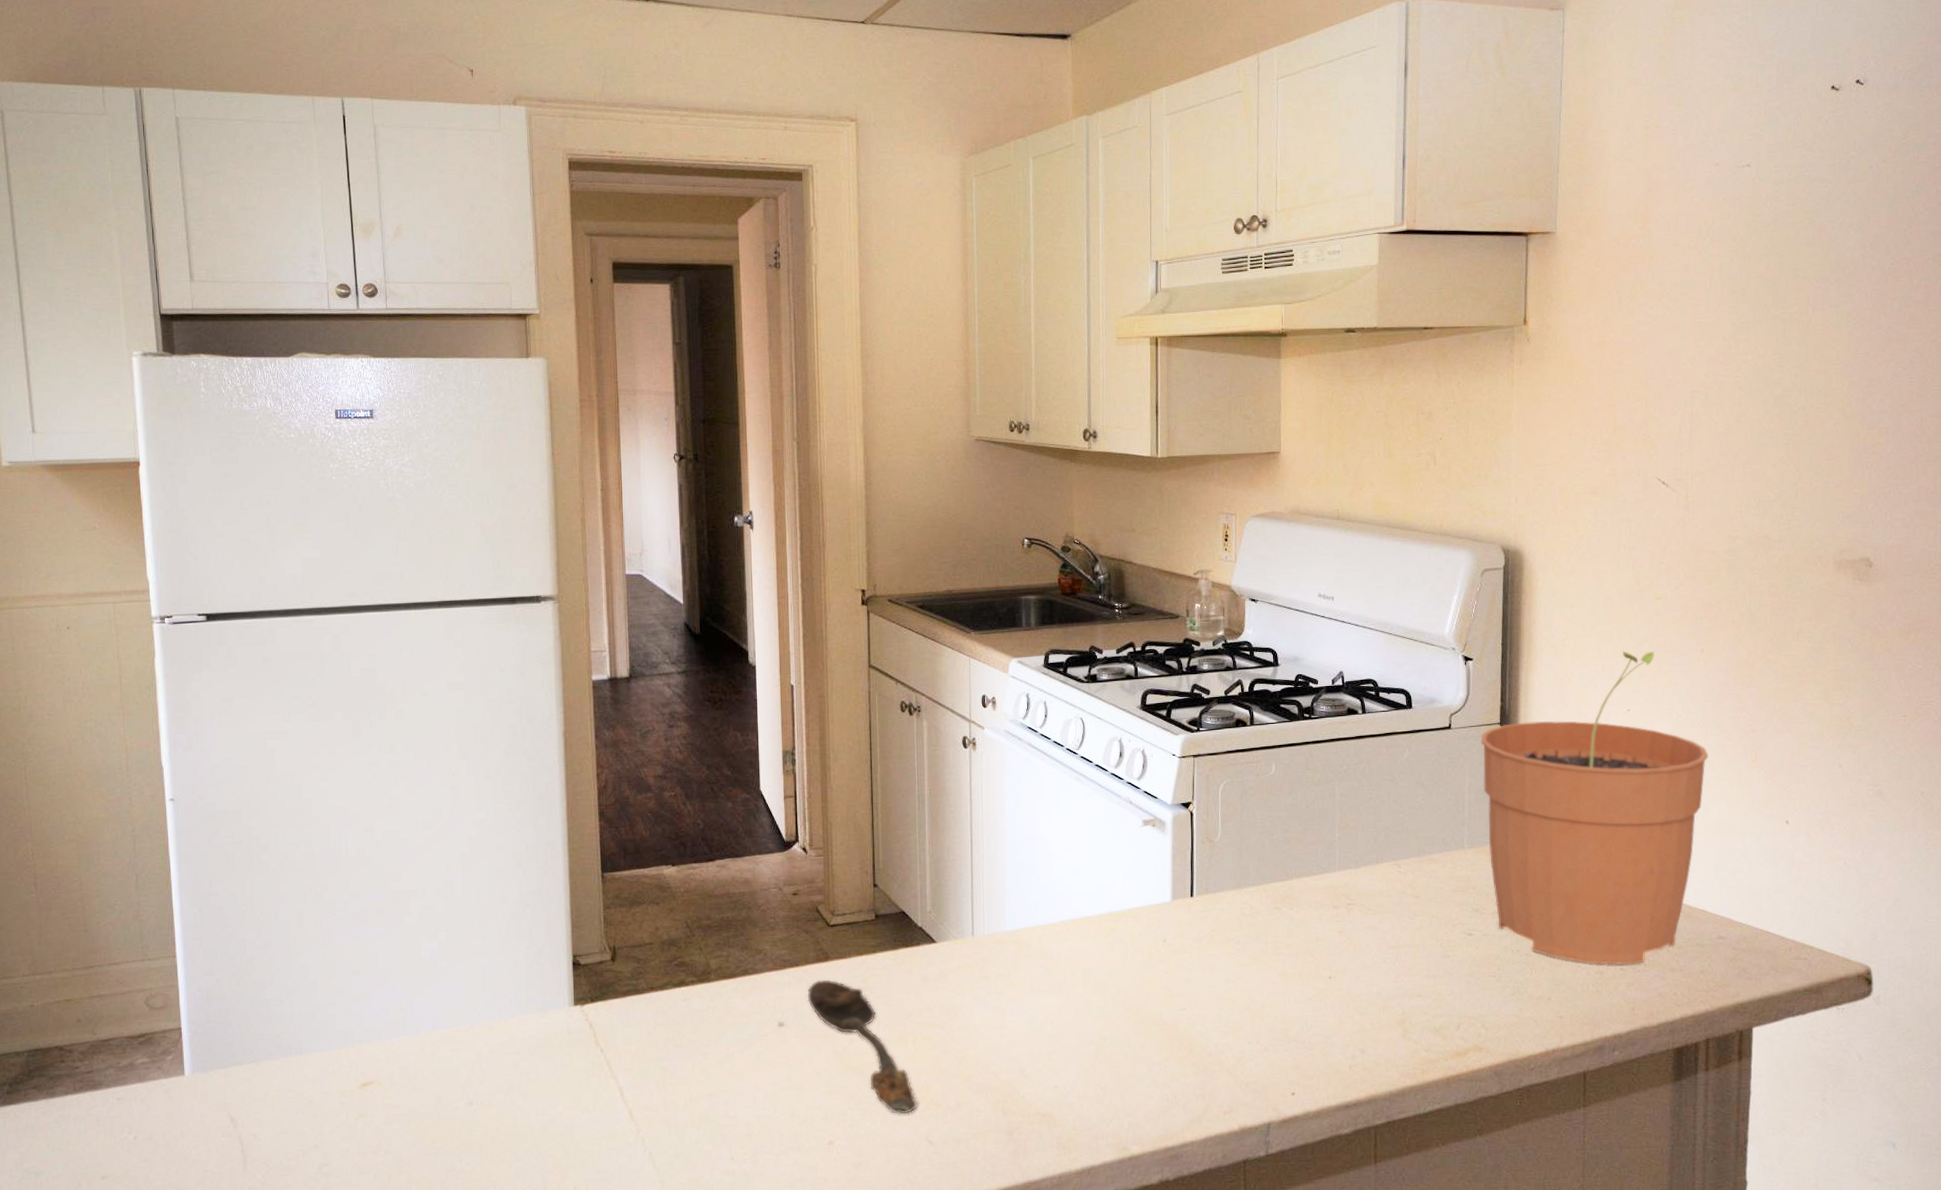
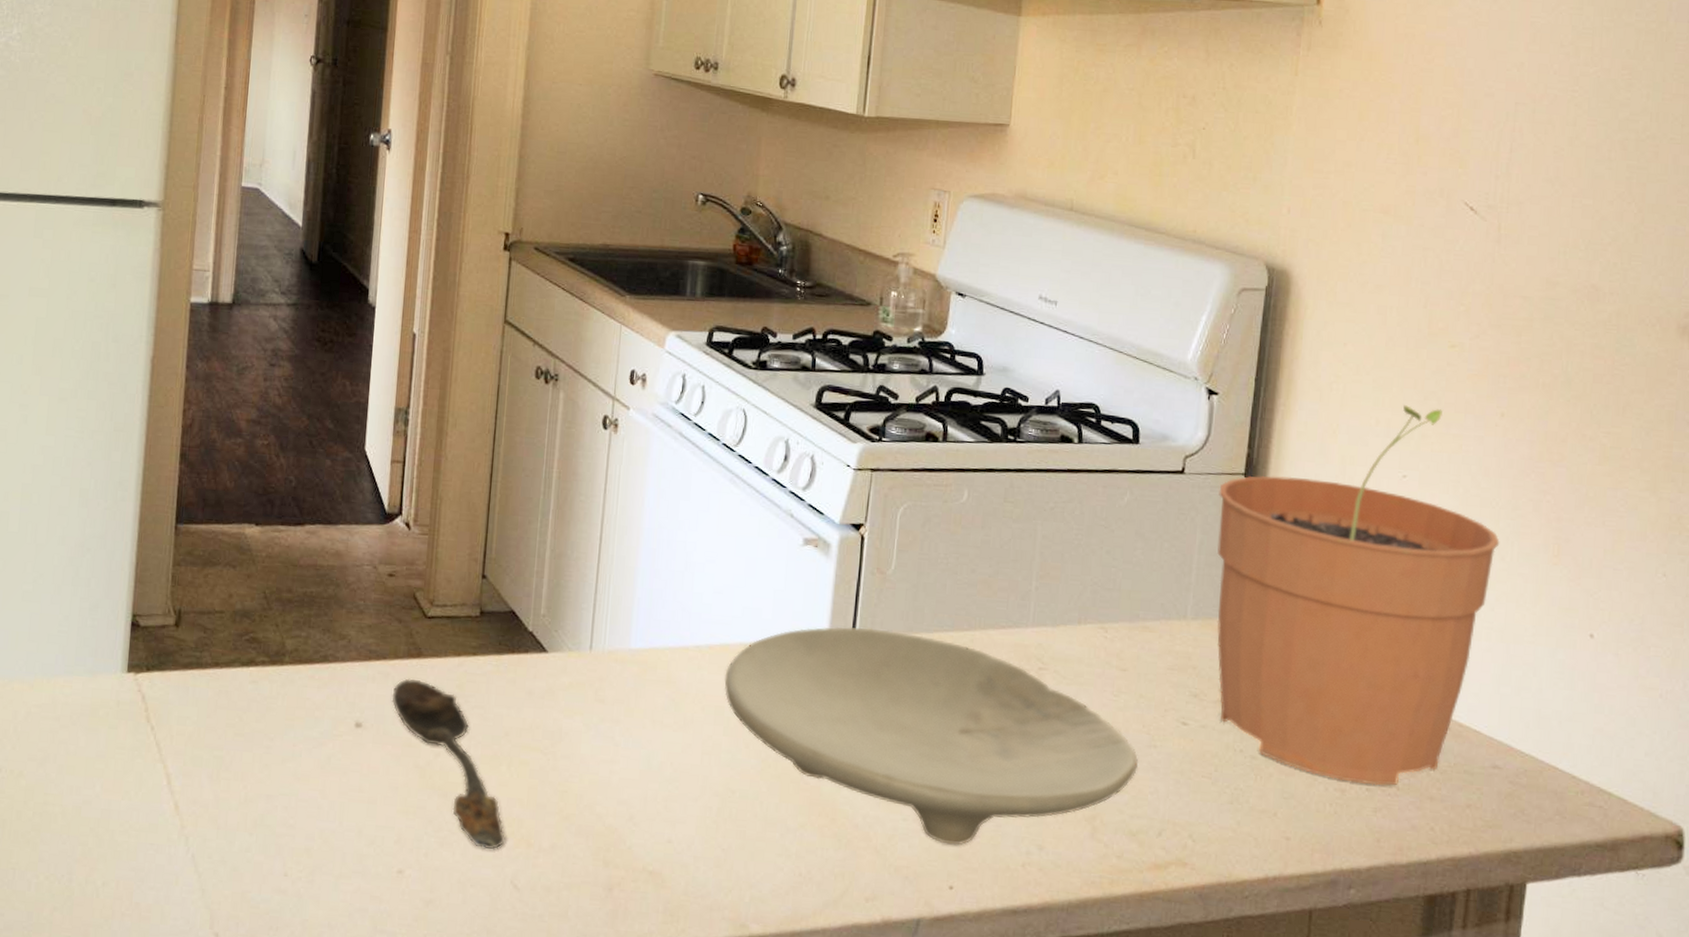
bowl: none [1088,888,1436,1059] -> present [724,626,1139,846]

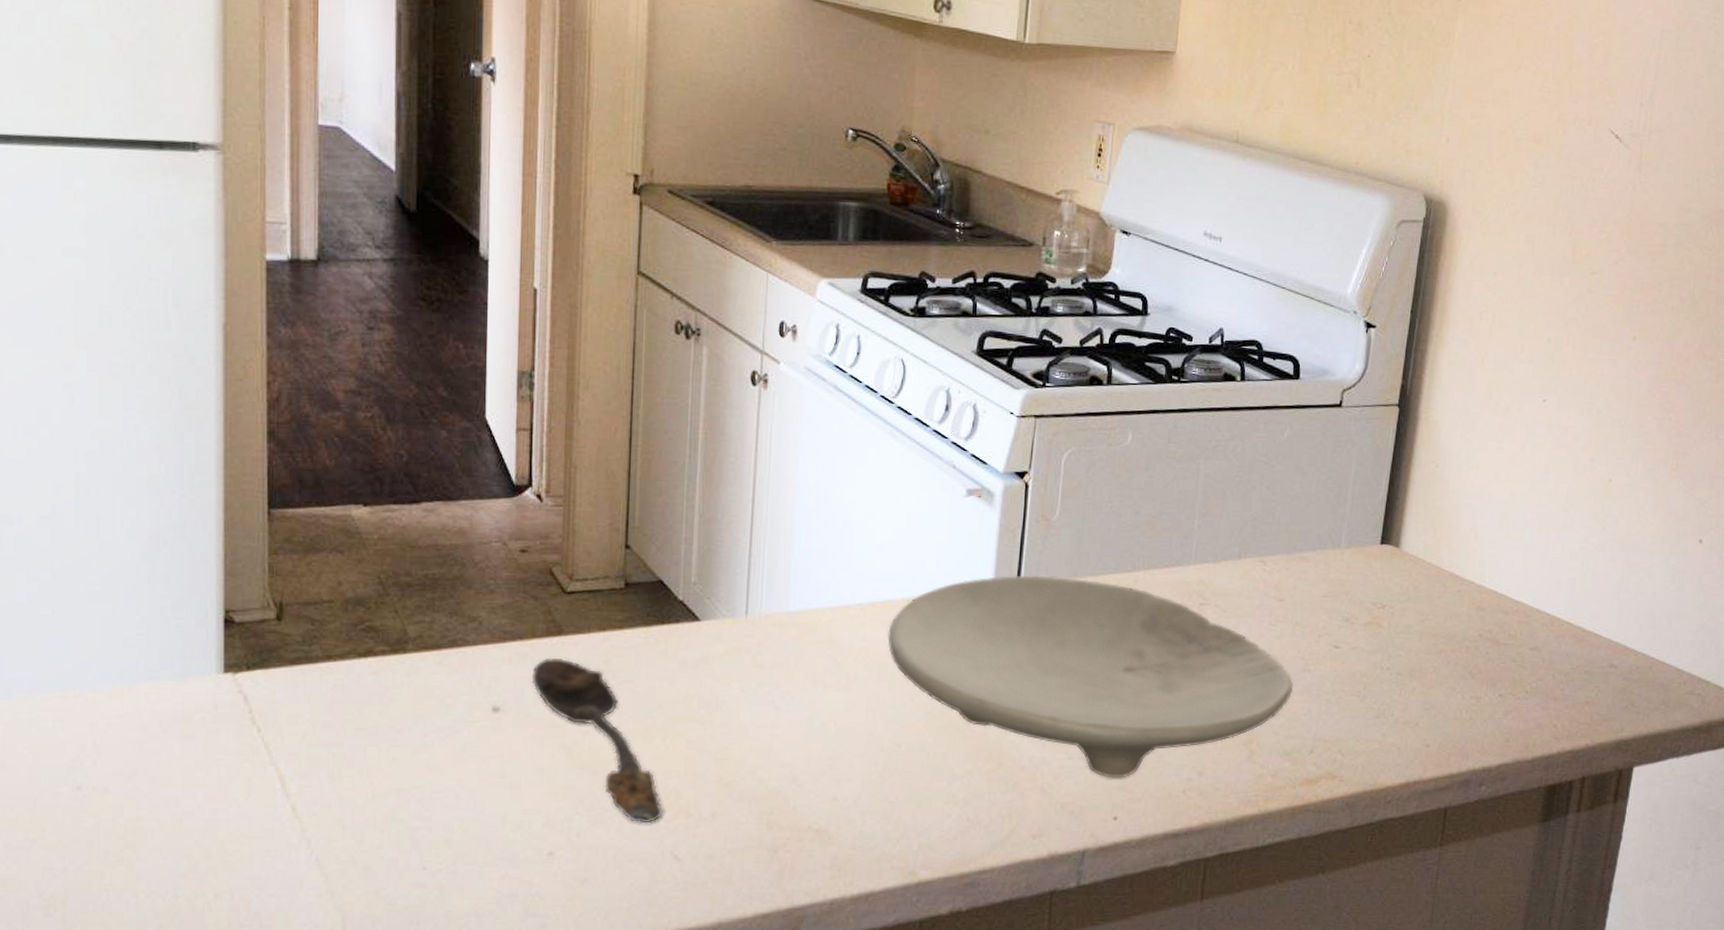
plant pot: present [1217,405,1500,786] -> none [1369,332,1626,691]

